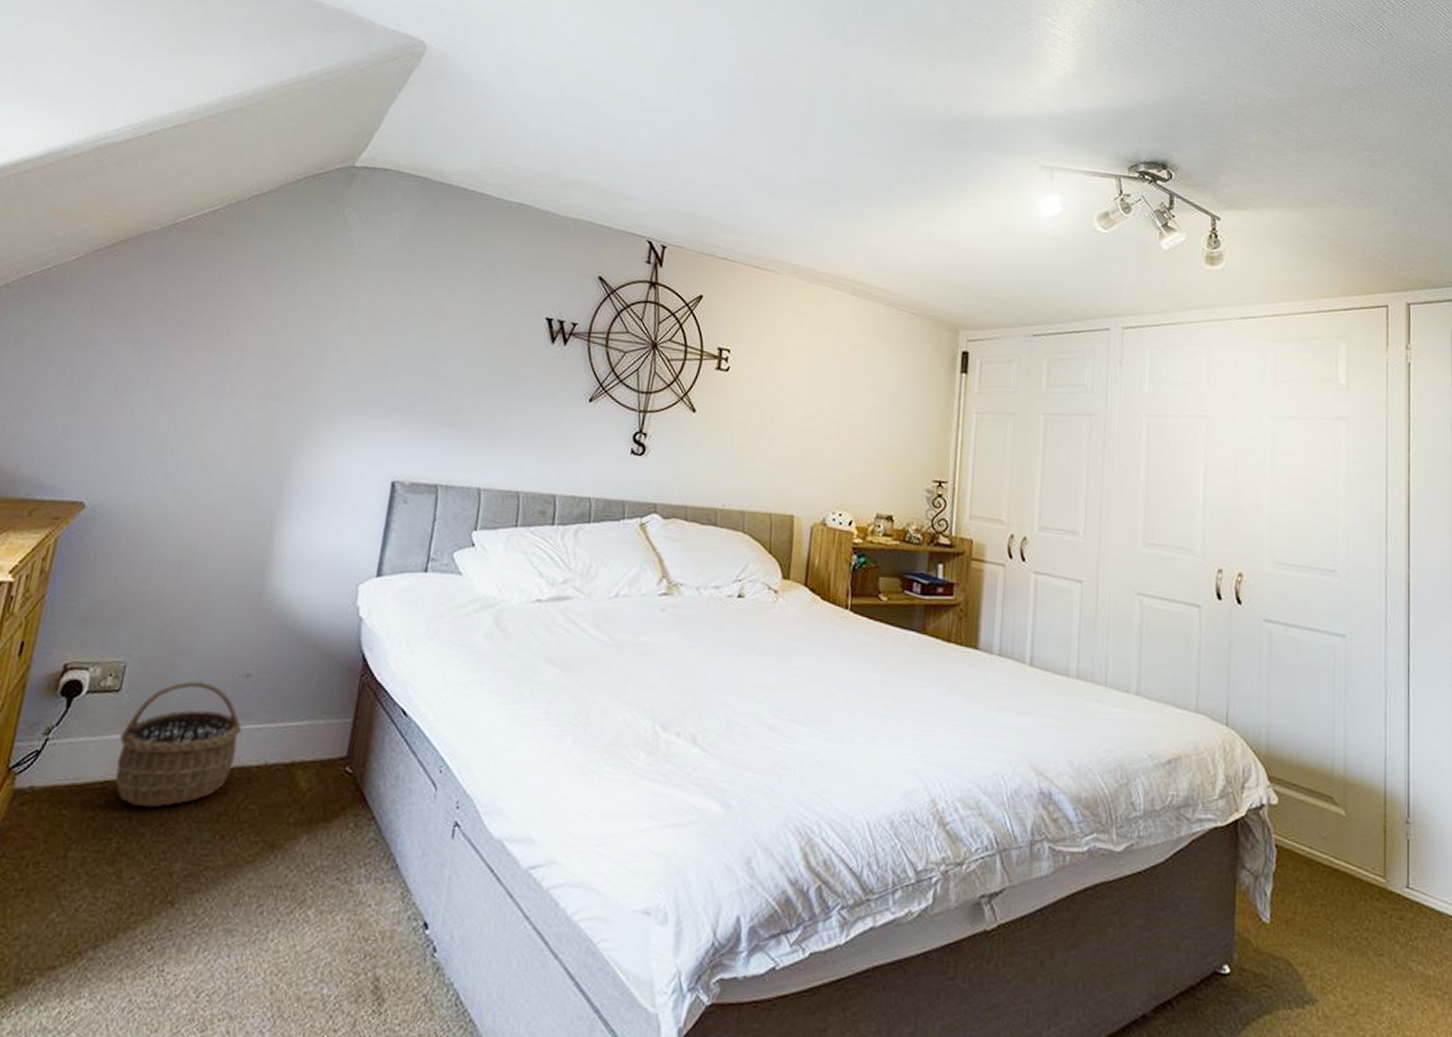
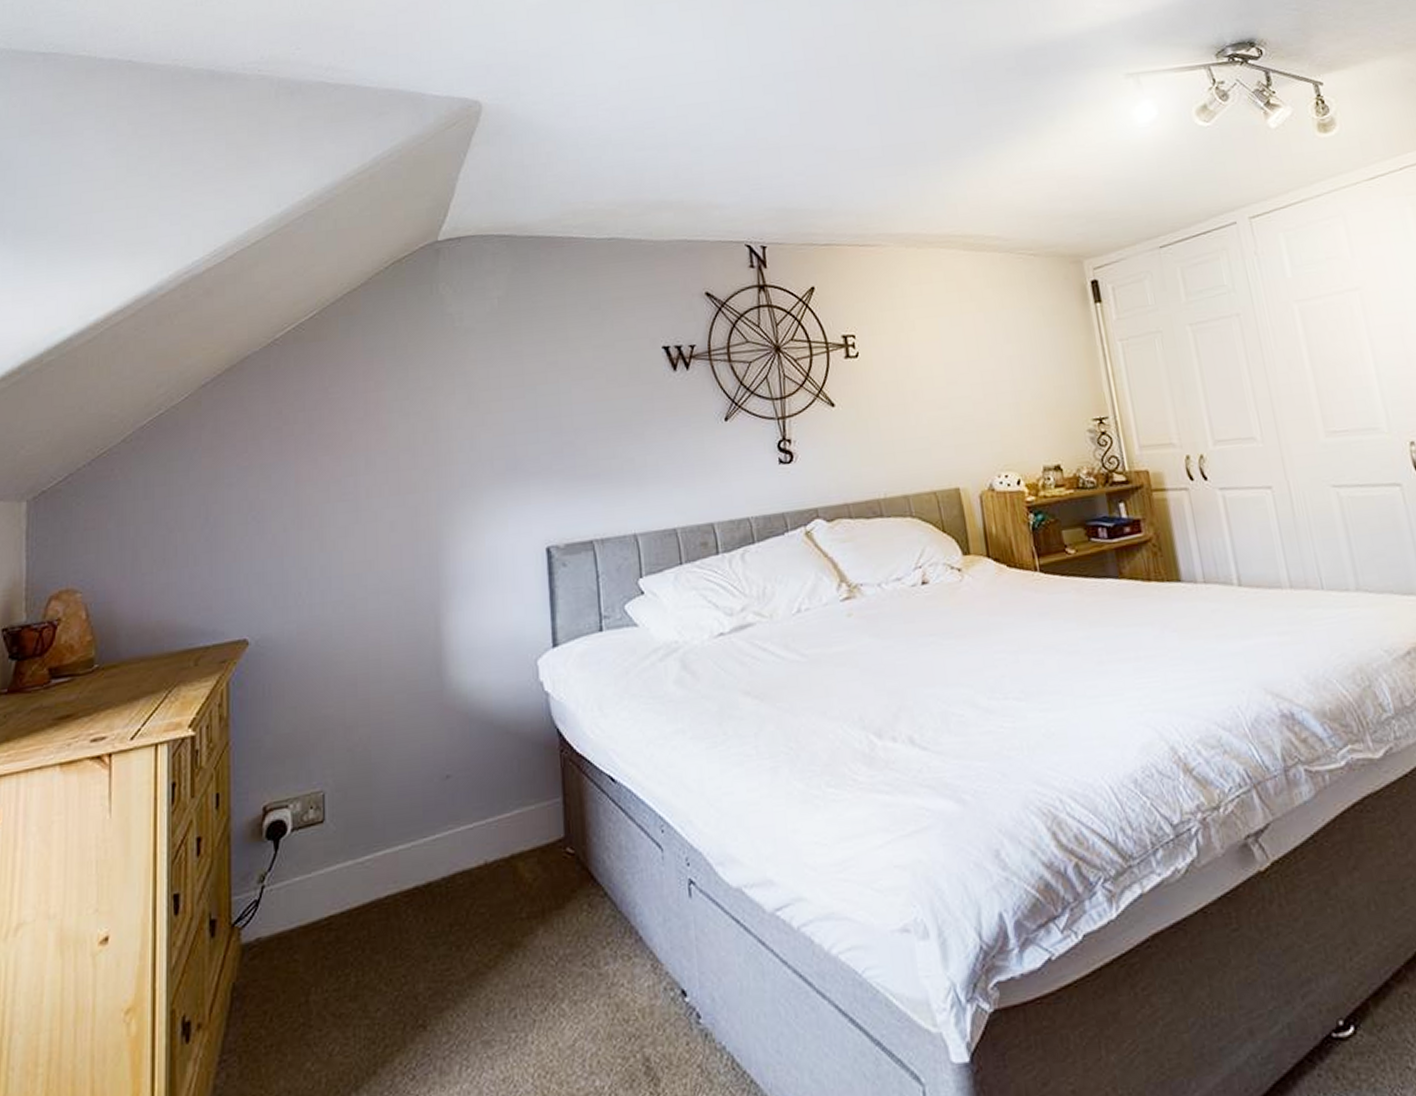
wicker basket: present [114,681,243,808] -> none [333,793,454,935]

